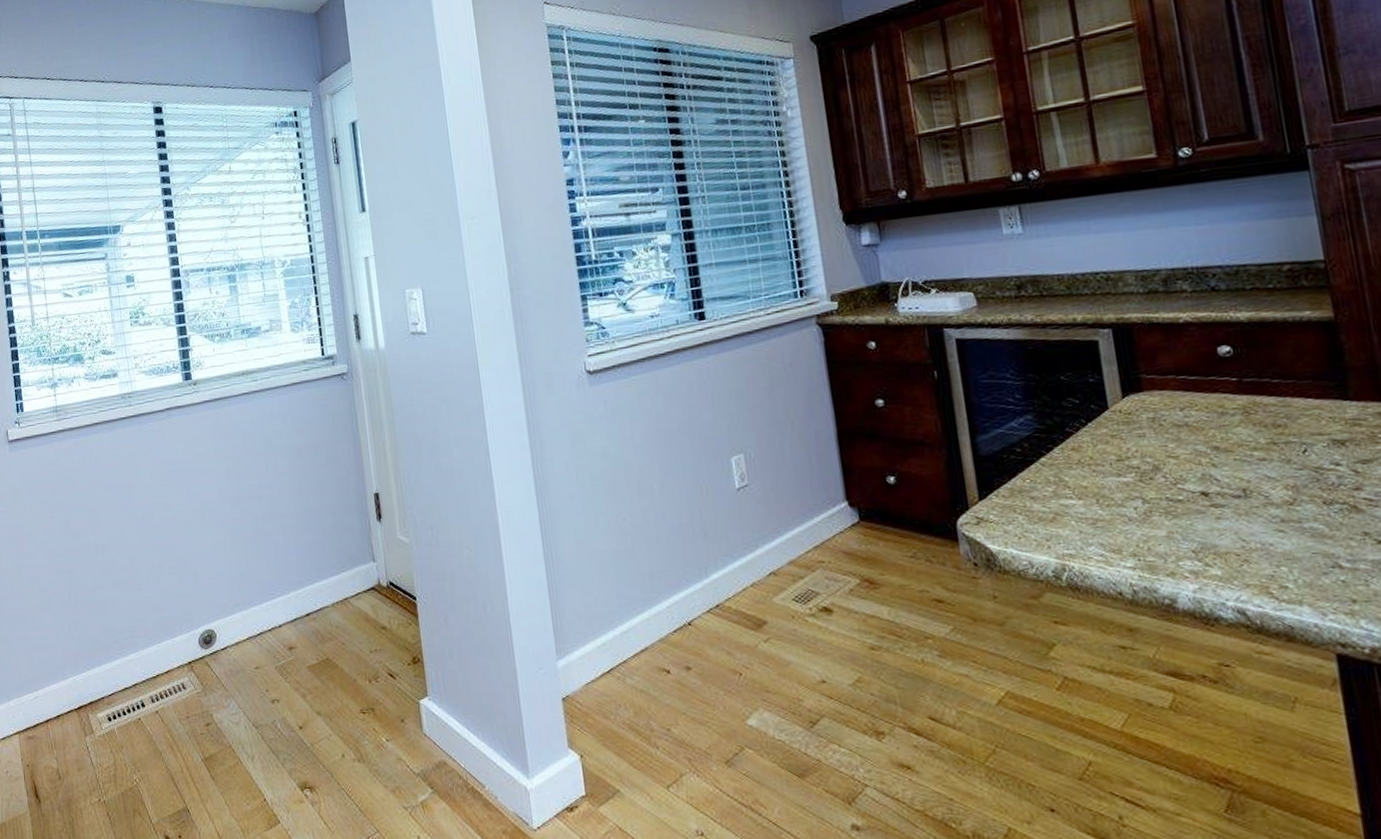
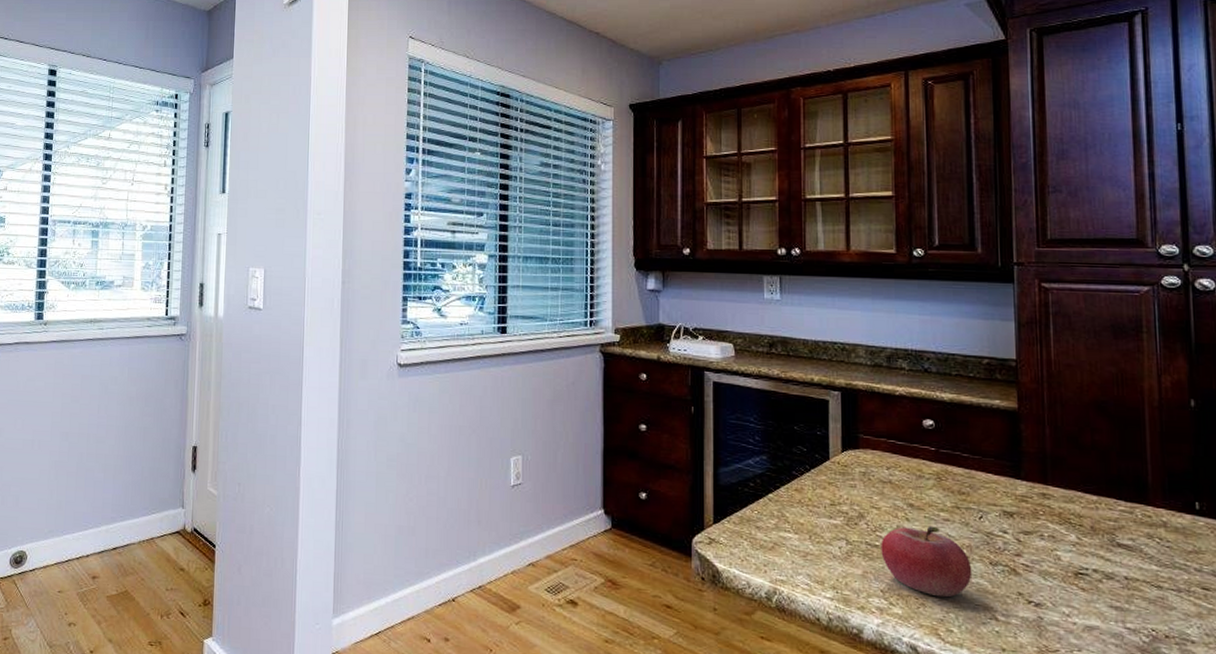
fruit: none [1184,469,1304,550] -> present [881,526,972,598]

